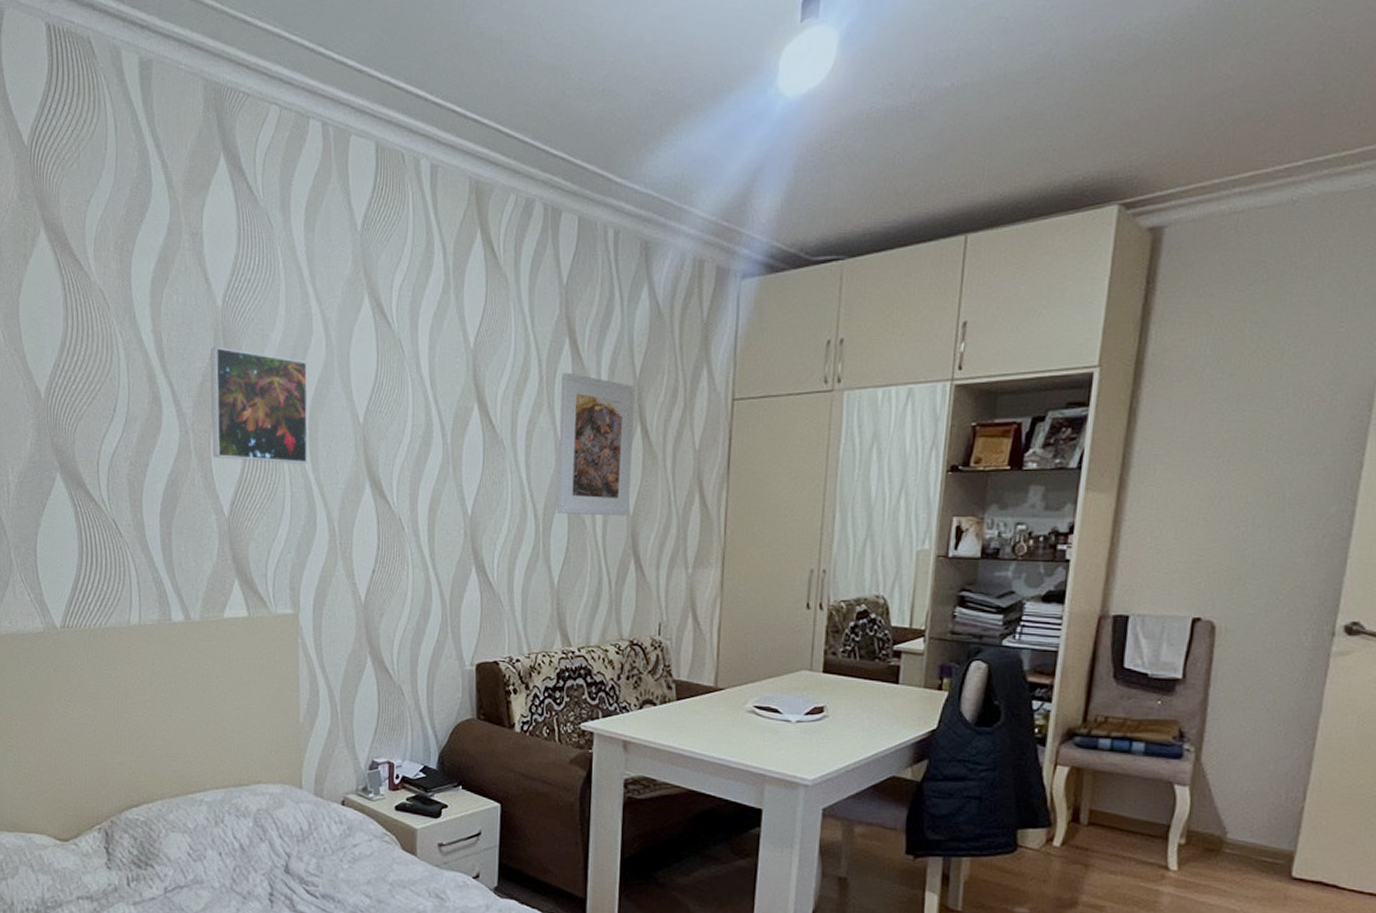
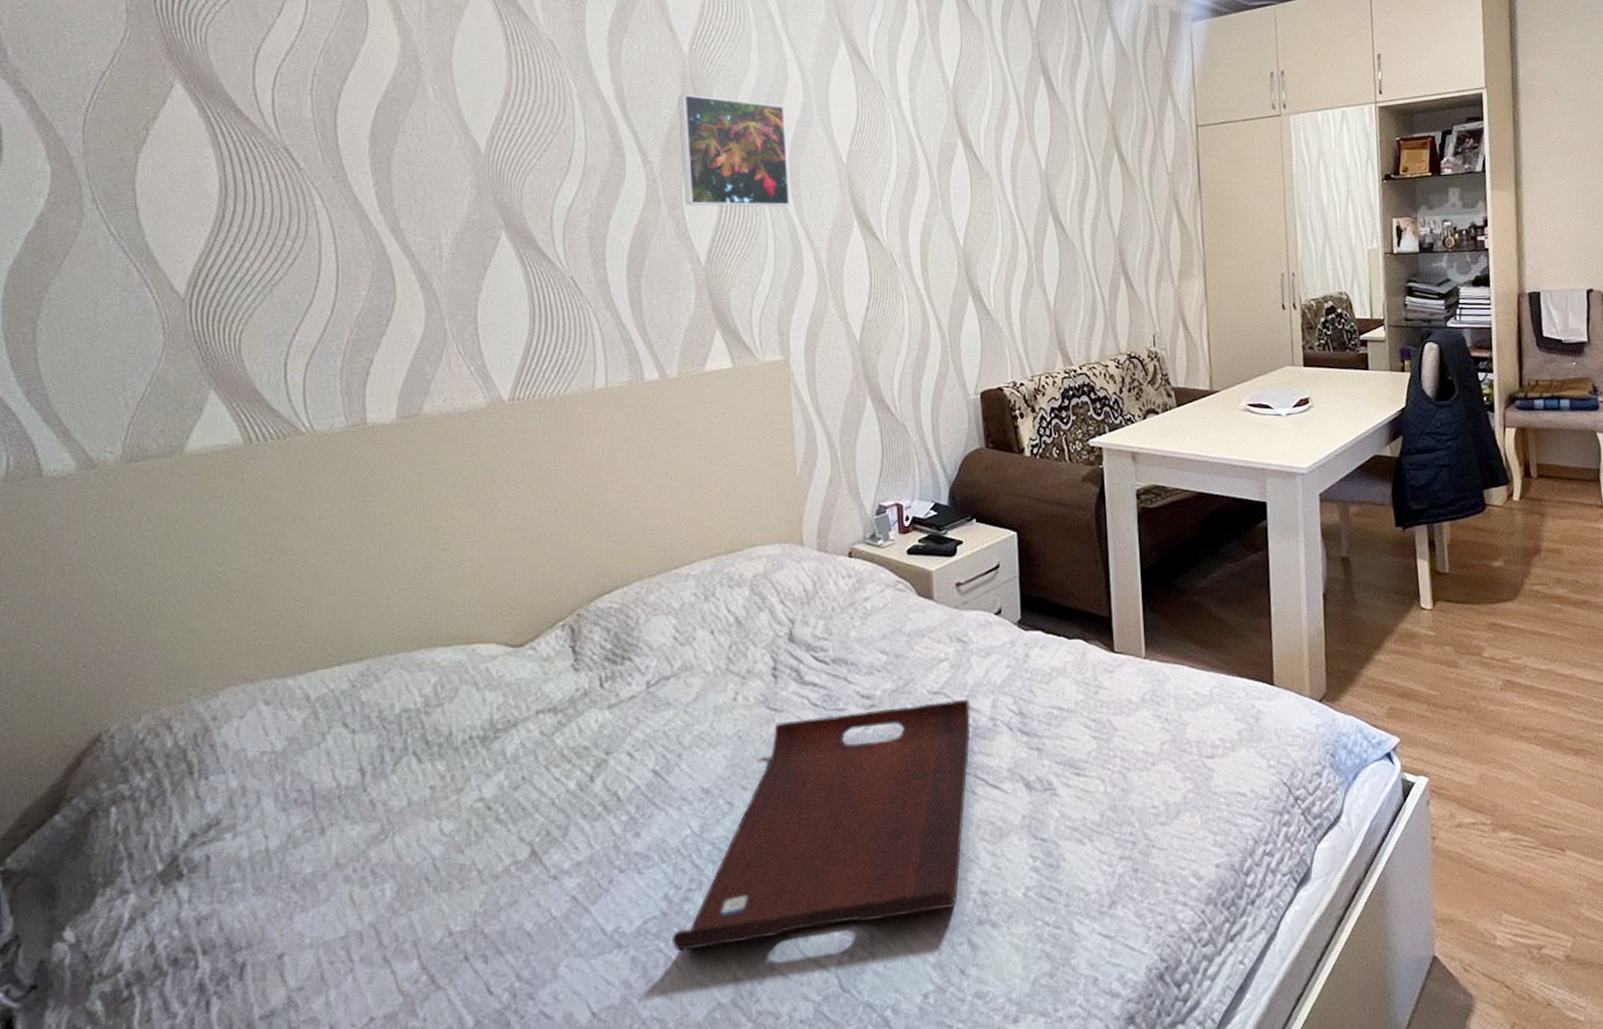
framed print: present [556,372,635,517] -> none [1040,107,1115,239]

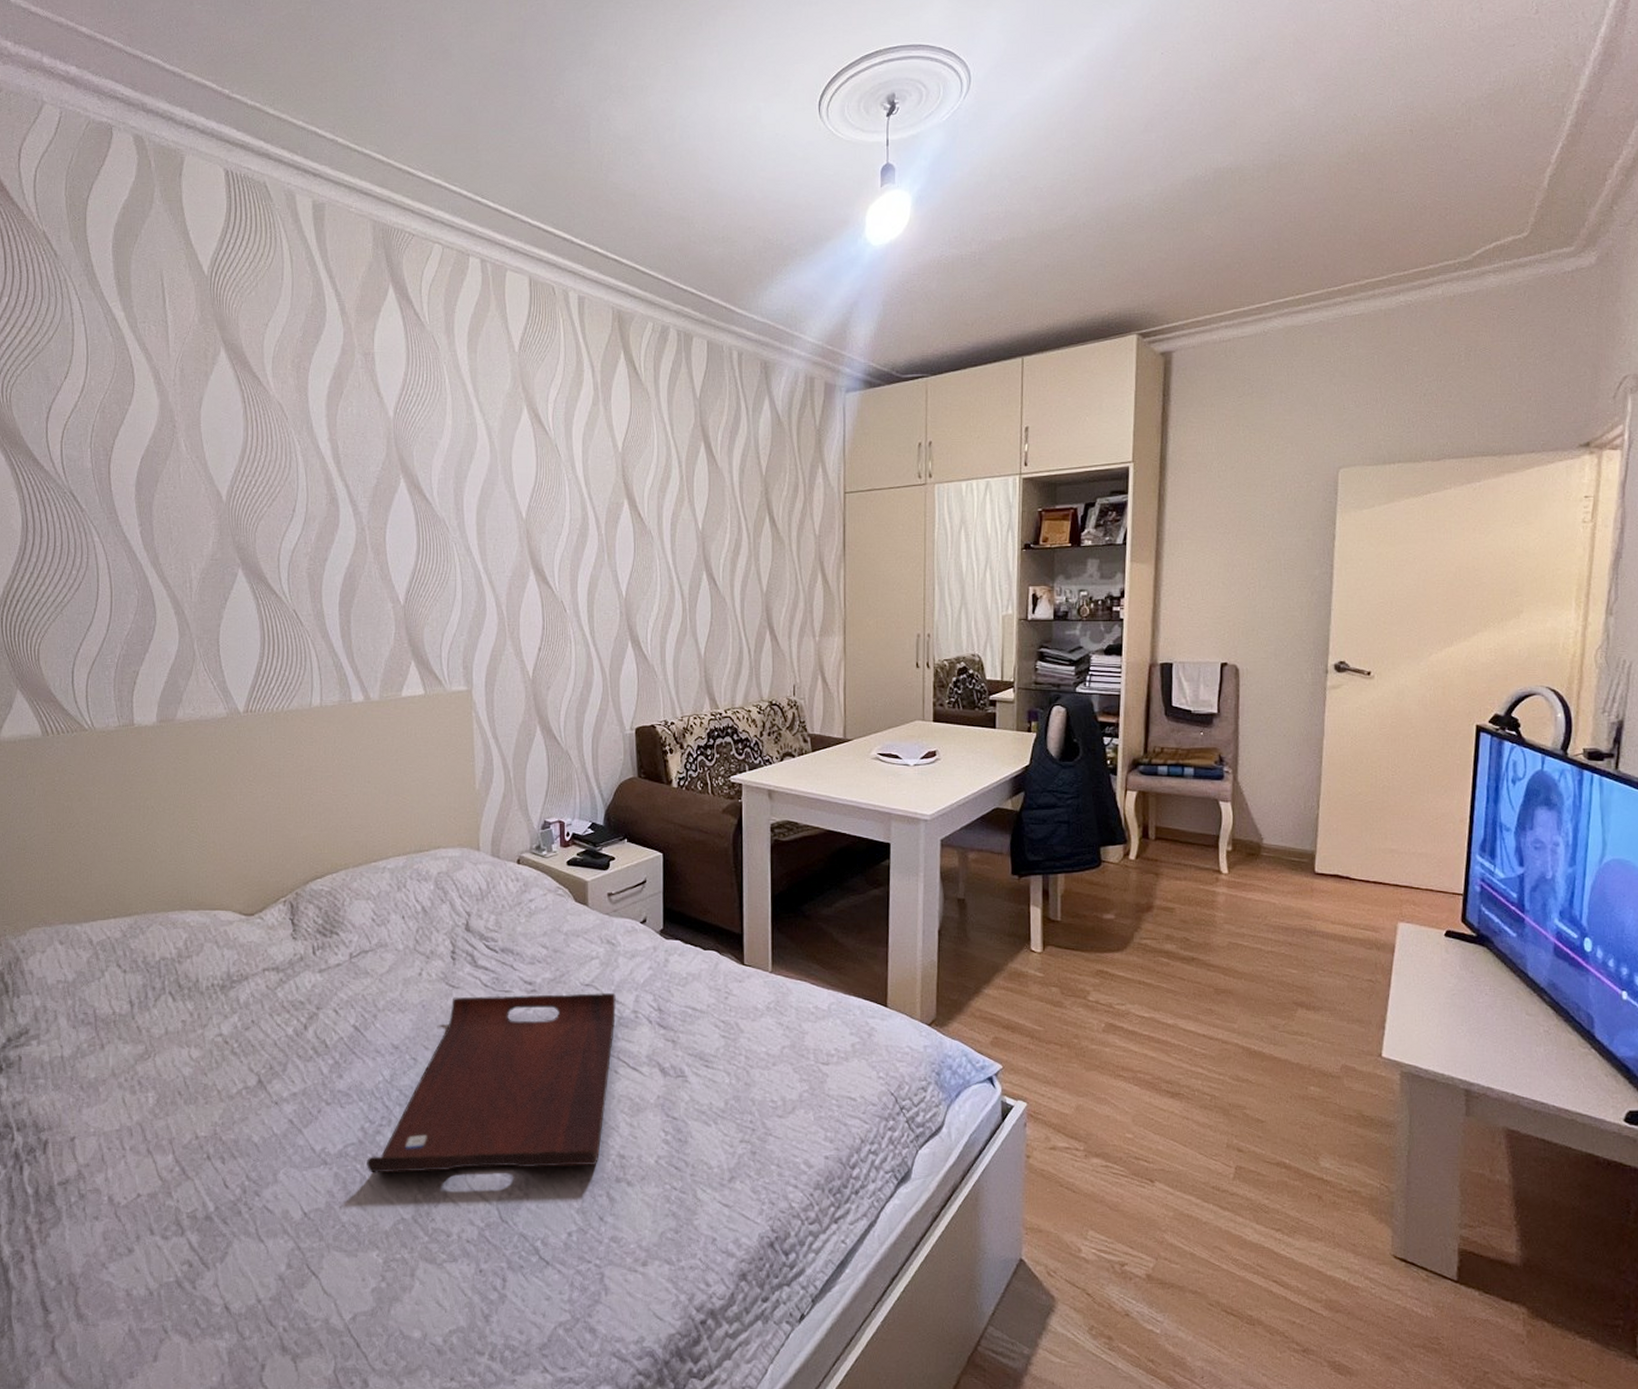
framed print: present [678,94,791,207] -> none [384,453,477,555]

